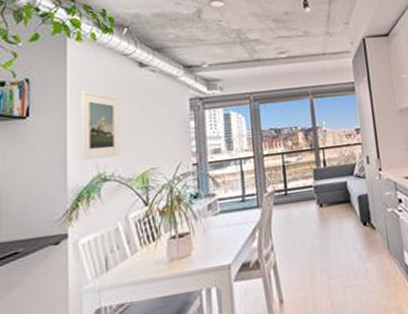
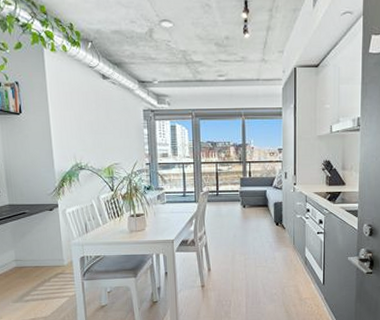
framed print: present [81,90,120,161] -> none [58,95,91,152]

